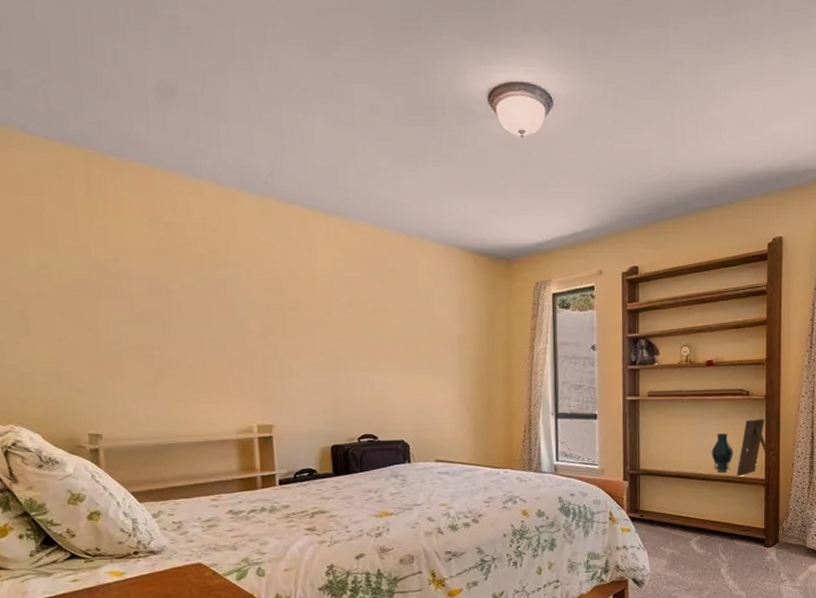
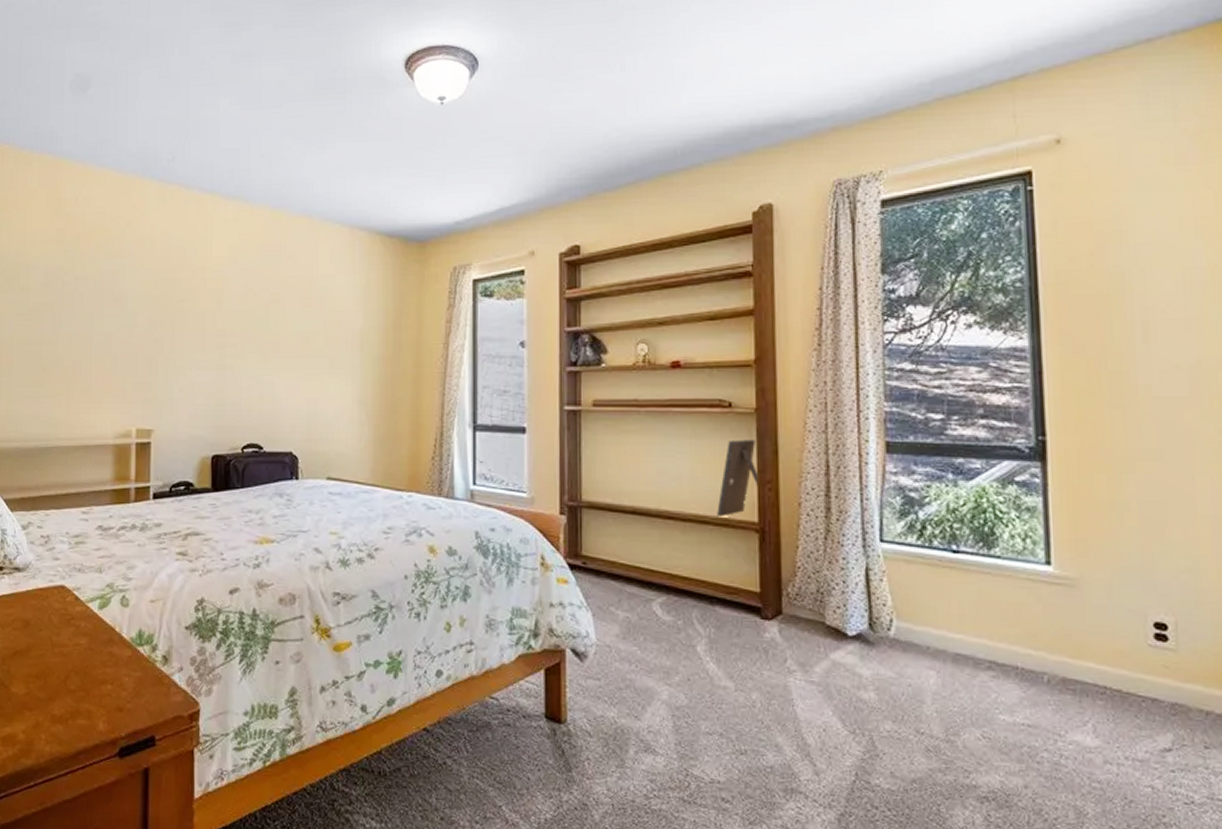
vase: present [711,433,733,474] -> none [680,457,712,512]

